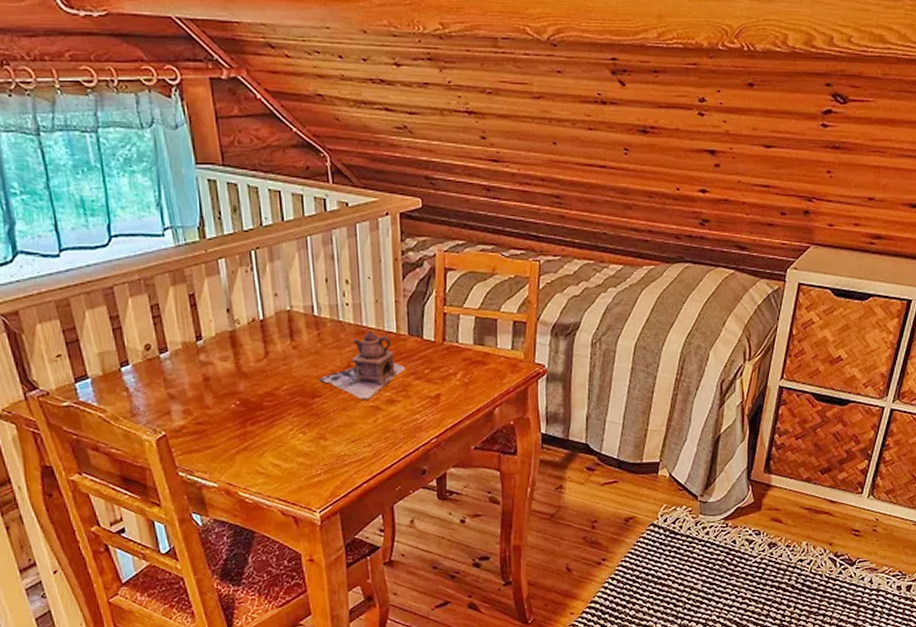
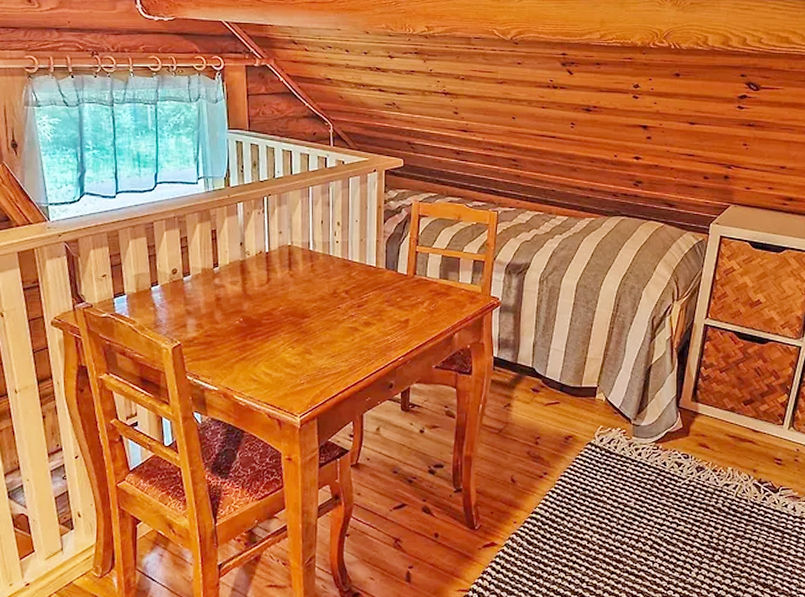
teapot: present [318,330,406,401] -> none [308,264,381,322]

